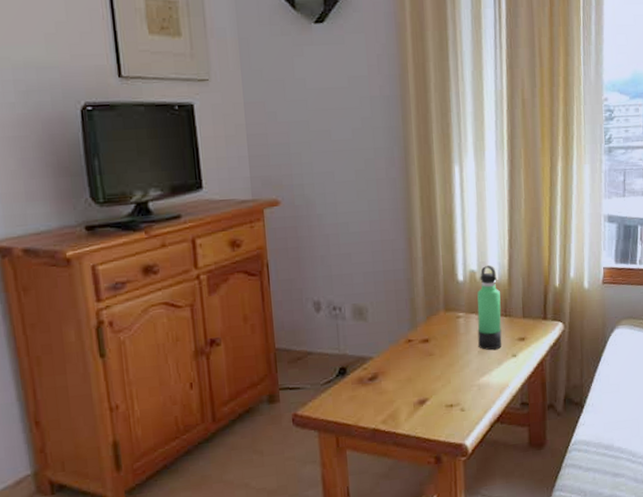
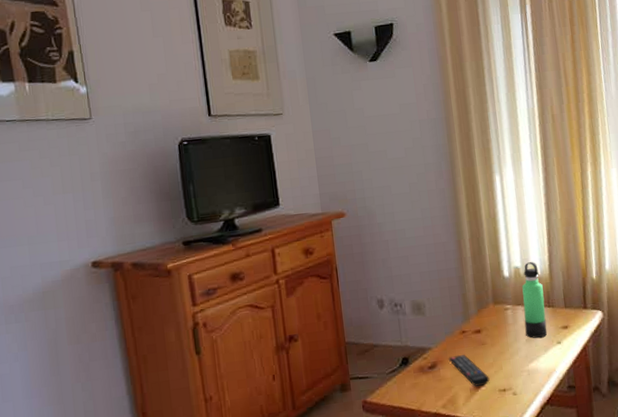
remote control: none [391,365,436,401] -> present [448,354,490,387]

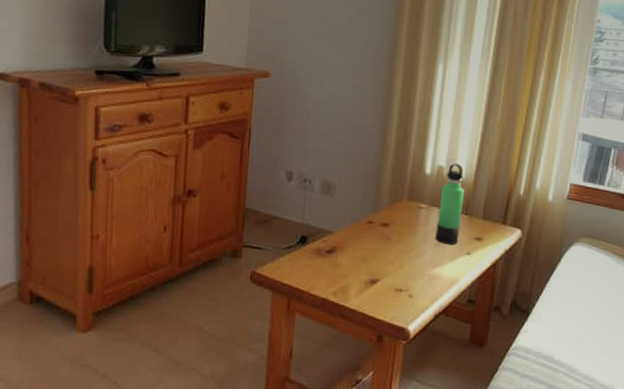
remote control: present [448,354,490,387] -> none [348,244,388,281]

